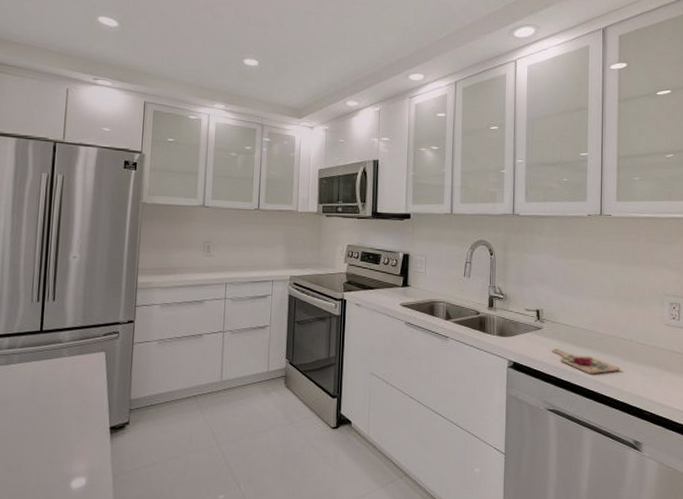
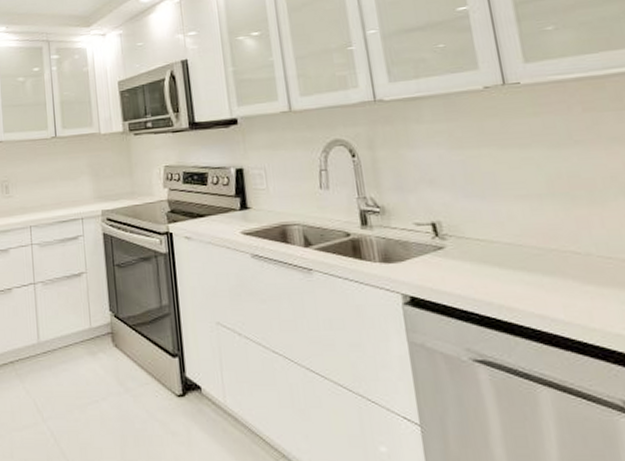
cutting board: present [552,349,620,374] -> none [465,274,579,307]

